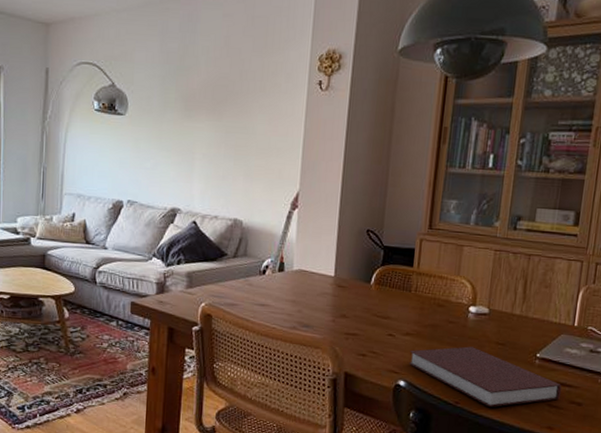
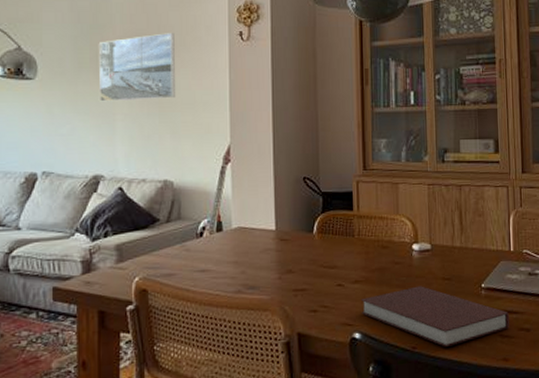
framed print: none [181,78,255,143] -> present [98,33,175,102]

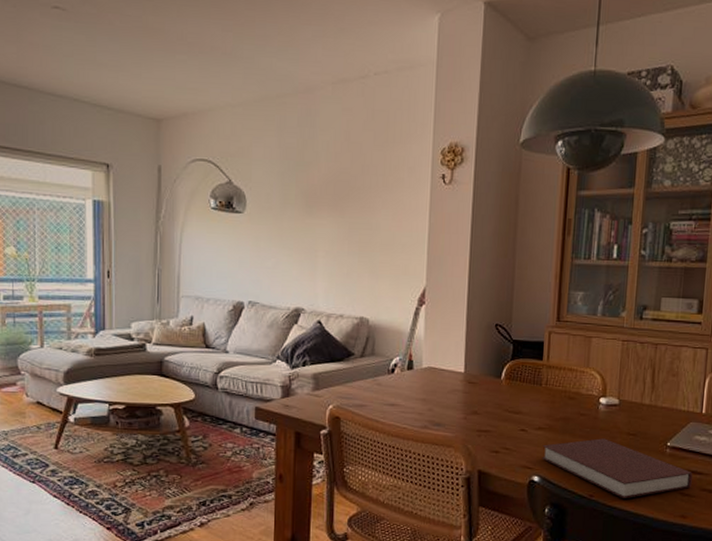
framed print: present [98,33,175,102] -> none [303,173,378,239]

